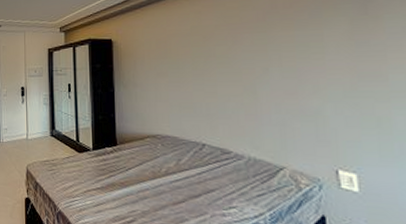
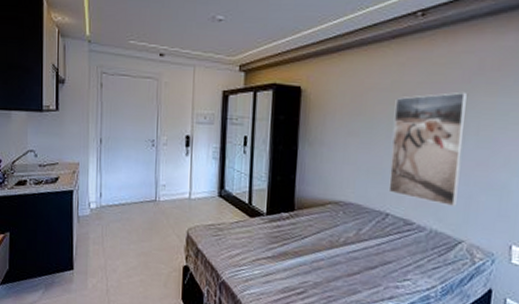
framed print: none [197,29,271,135] -> present [388,91,467,208]

